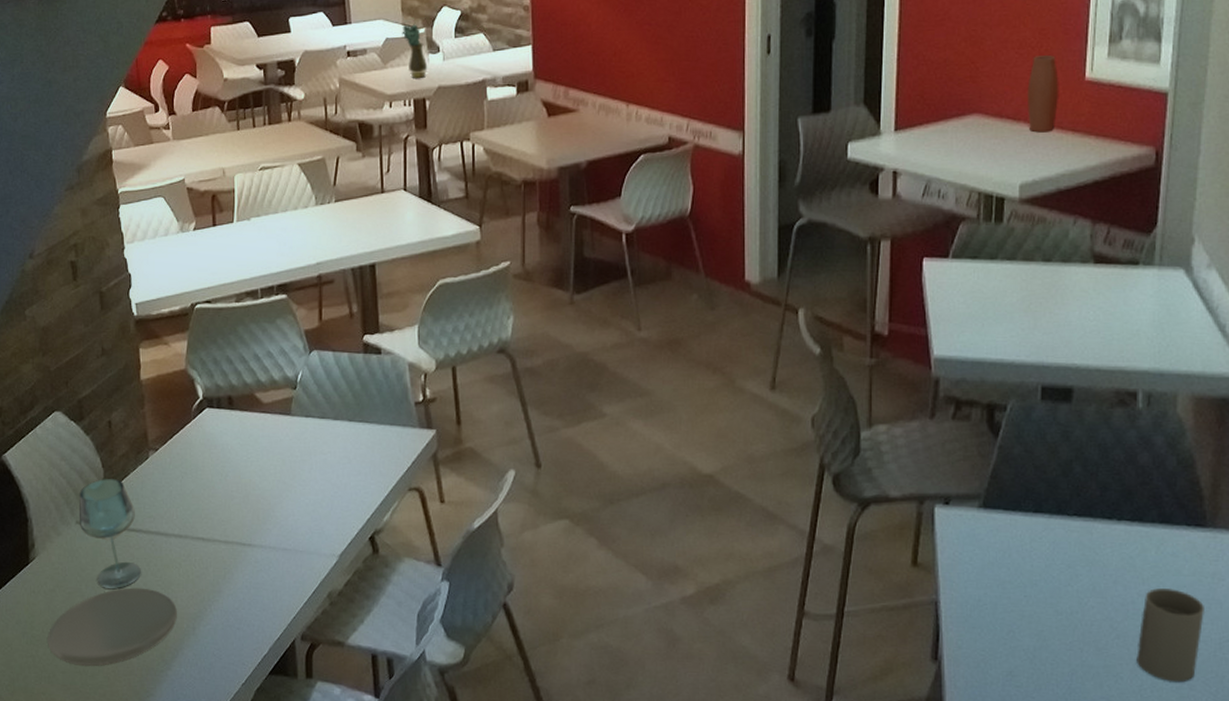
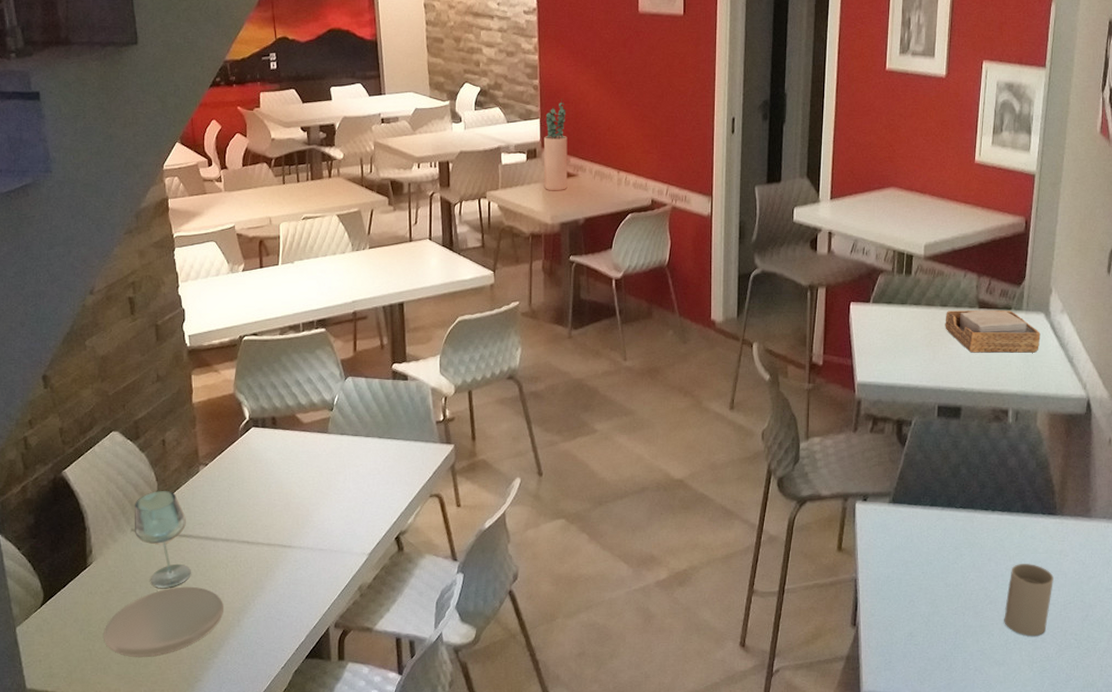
vase: present [402,23,428,78] -> none [429,96,451,144]
vase: none [536,20,566,130] -> present [543,98,568,191]
vase: present [1027,55,1059,133] -> none [932,142,956,204]
napkin holder: none [1049,266,1180,320] -> present [945,310,1041,353]

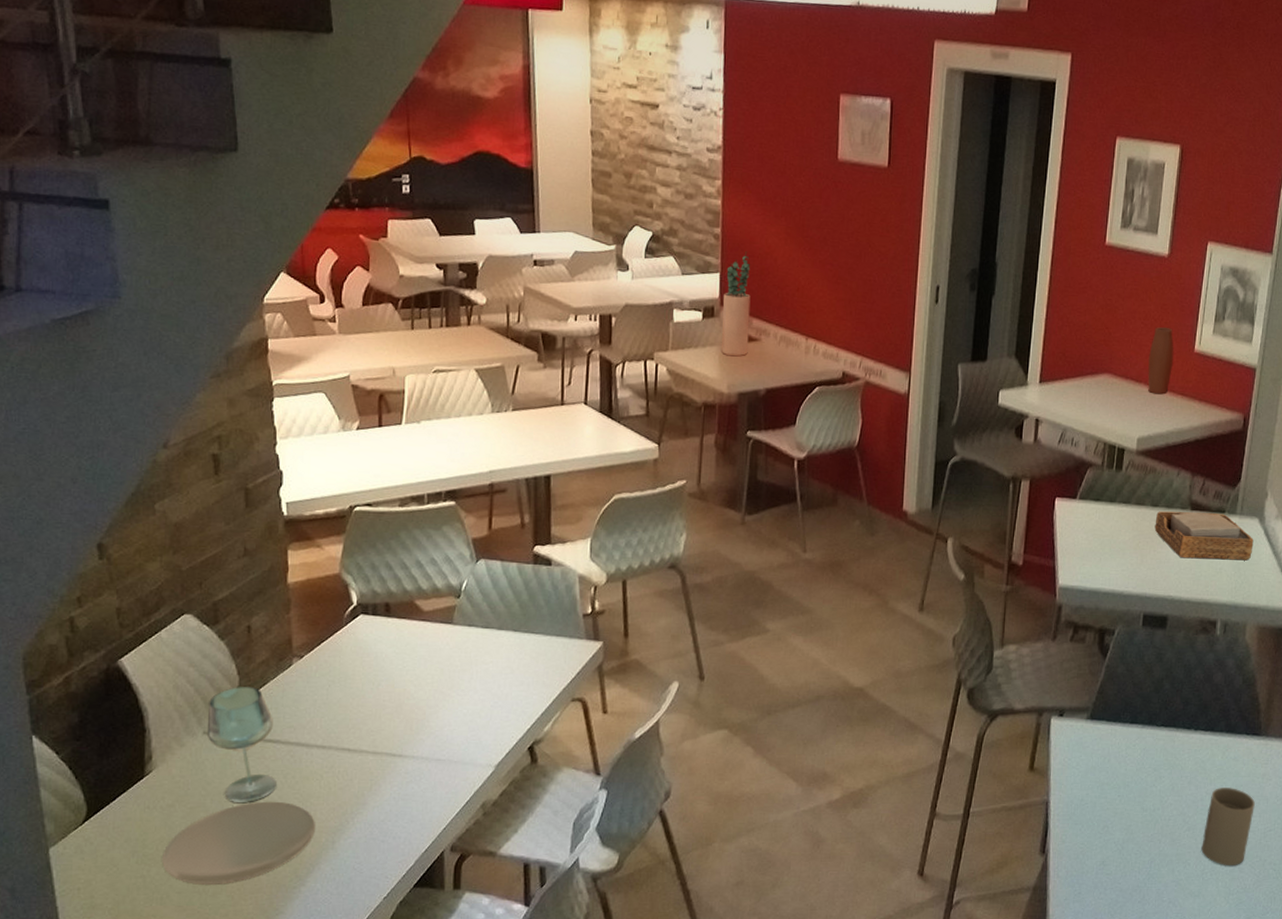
vase: none [932,142,956,204] -> present [1148,327,1174,395]

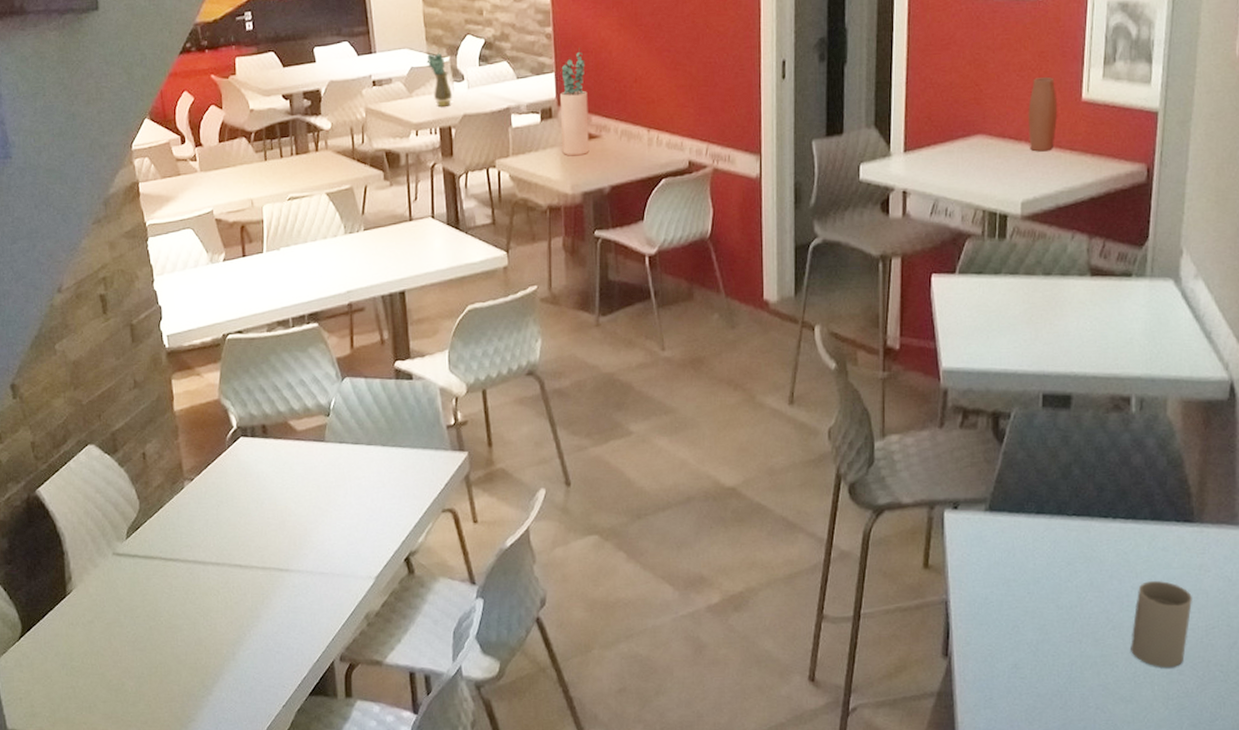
plate: present [162,801,315,886] -> none [87,616,217,695]
wine glass: present [206,686,276,802] -> none [115,509,179,618]
vase: none [591,238,616,294] -> present [426,52,453,107]
napkin holder: present [1154,511,1254,561] -> none [1049,277,1169,330]

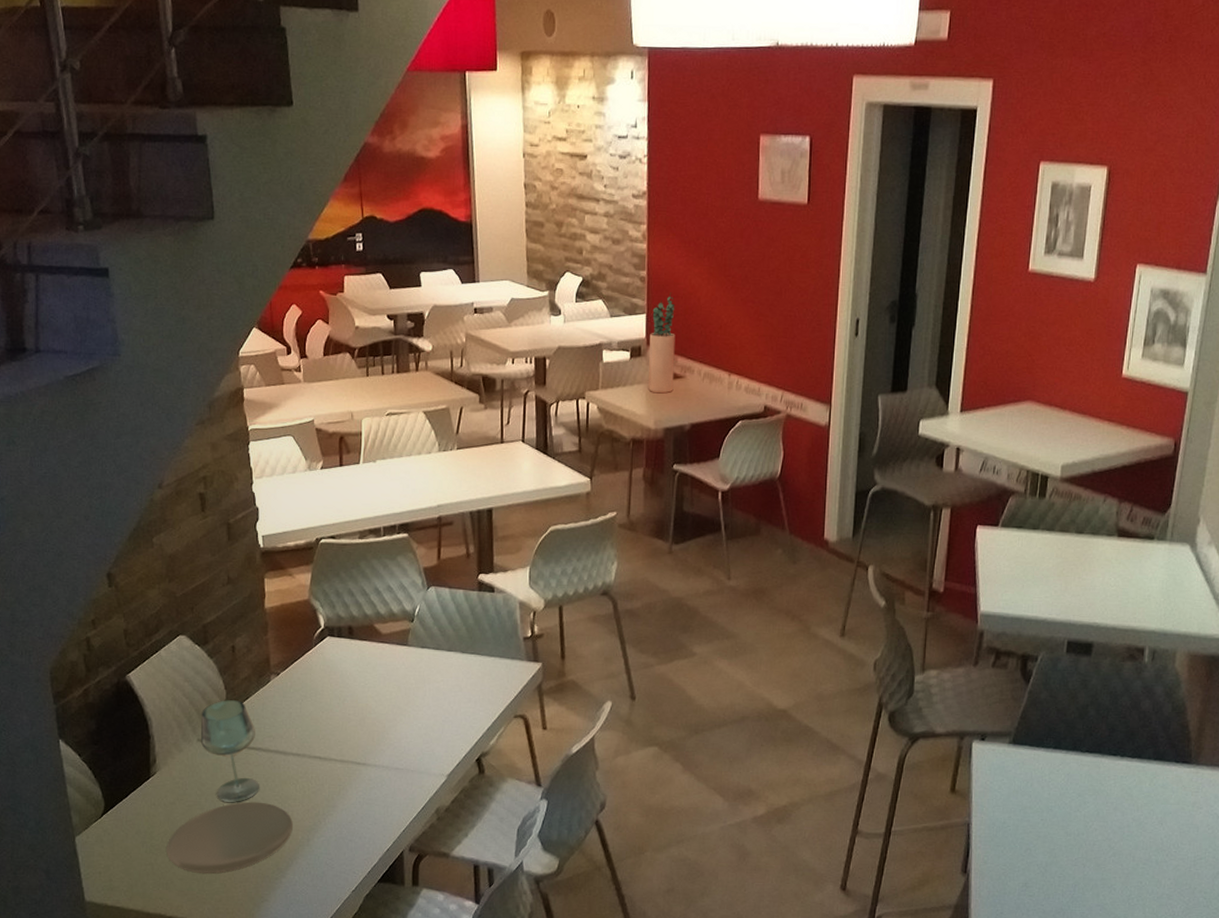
plate: none [87,616,217,695] -> present [166,801,293,875]
wine glass: none [115,509,179,618] -> present [200,699,259,802]
vase: present [426,52,453,107] -> none [526,285,550,338]
vase: present [1028,77,1058,152] -> none [1072,353,1100,421]
cup: present [1131,581,1192,667] -> none [1127,814,1184,892]

